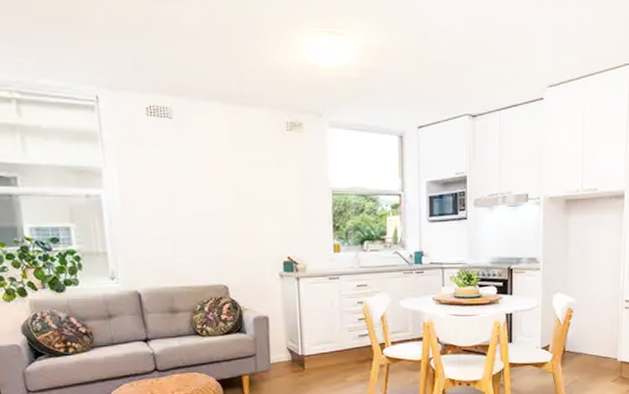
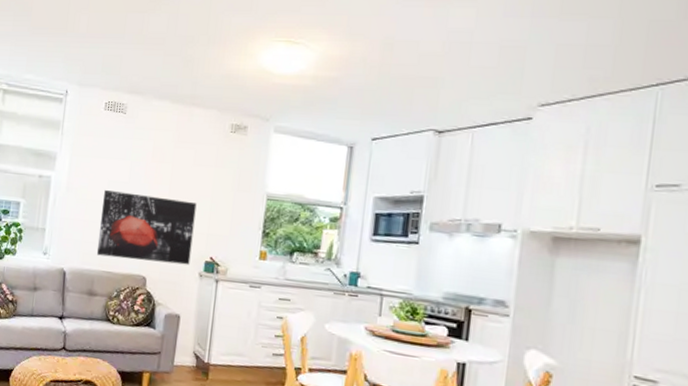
wall art: none [165,203,269,272] -> present [96,190,197,266]

